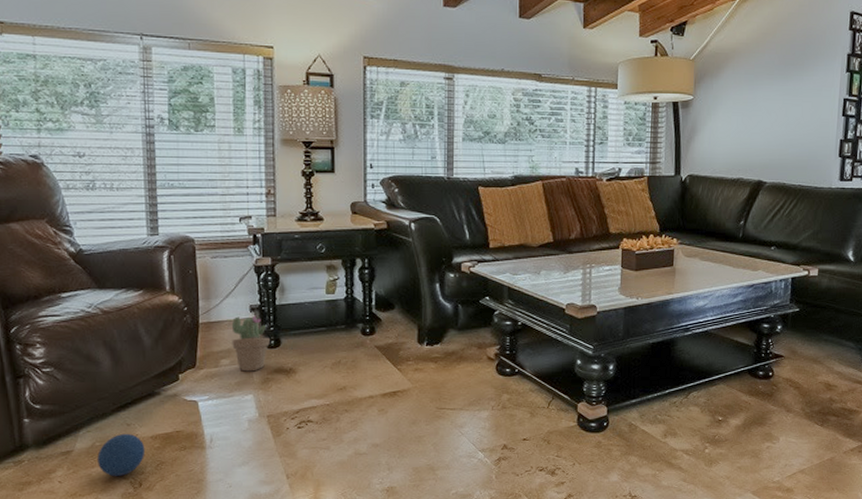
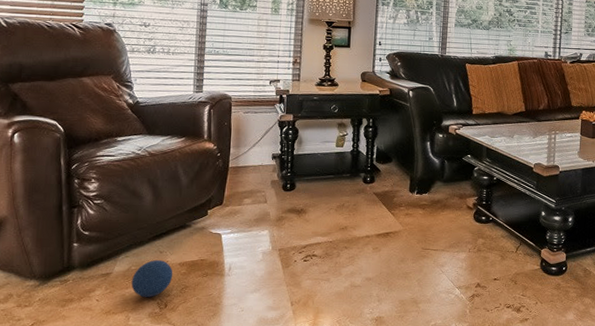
decorative plant: present [231,315,270,372] -> none [254,162,286,210]

